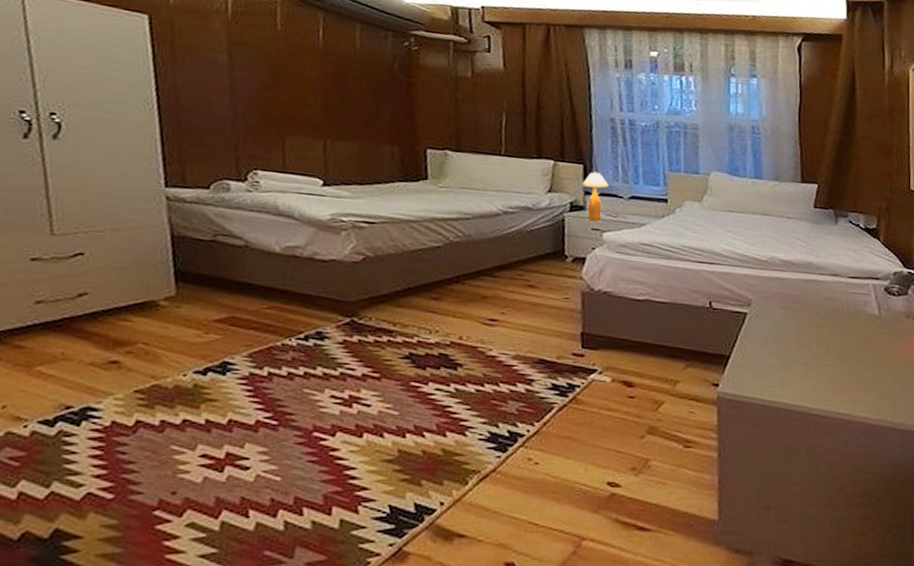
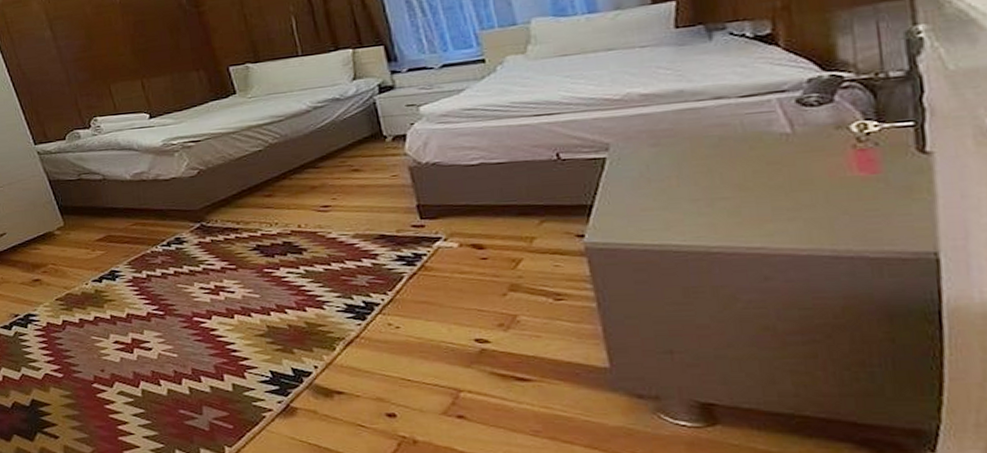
table lamp: present [580,169,610,222] -> none [385,47,417,98]

